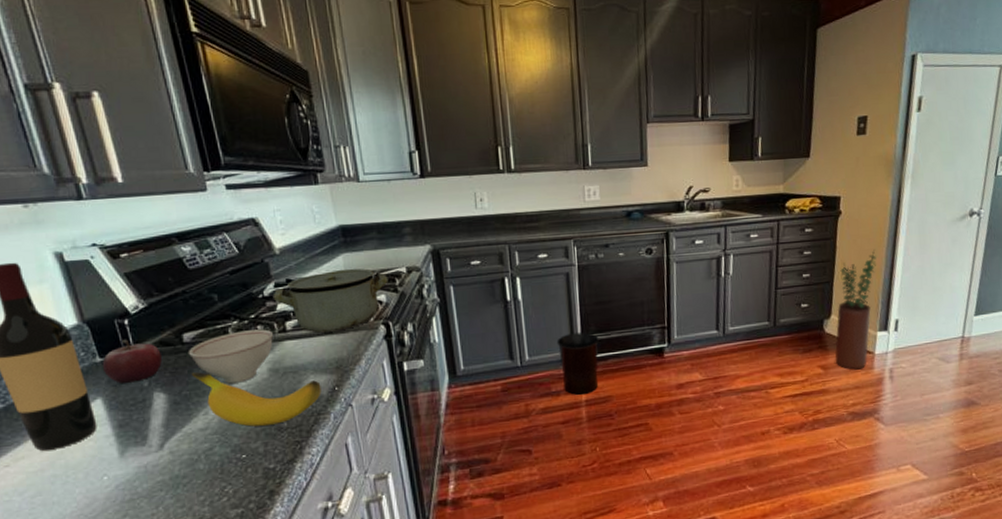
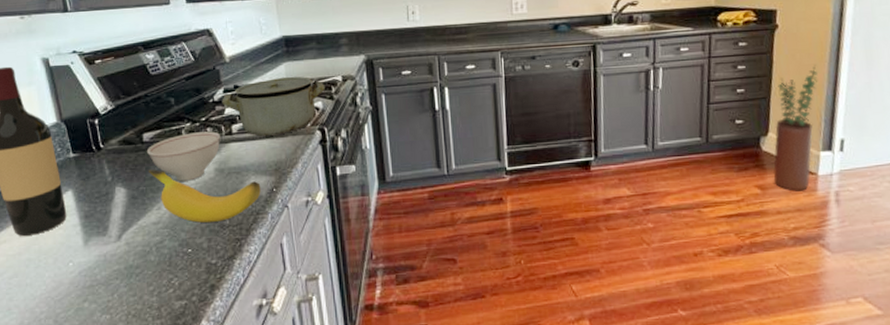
fruit: present [102,339,162,384] -> none [74,137,124,177]
waste bin: present [556,332,599,395] -> none [483,143,525,206]

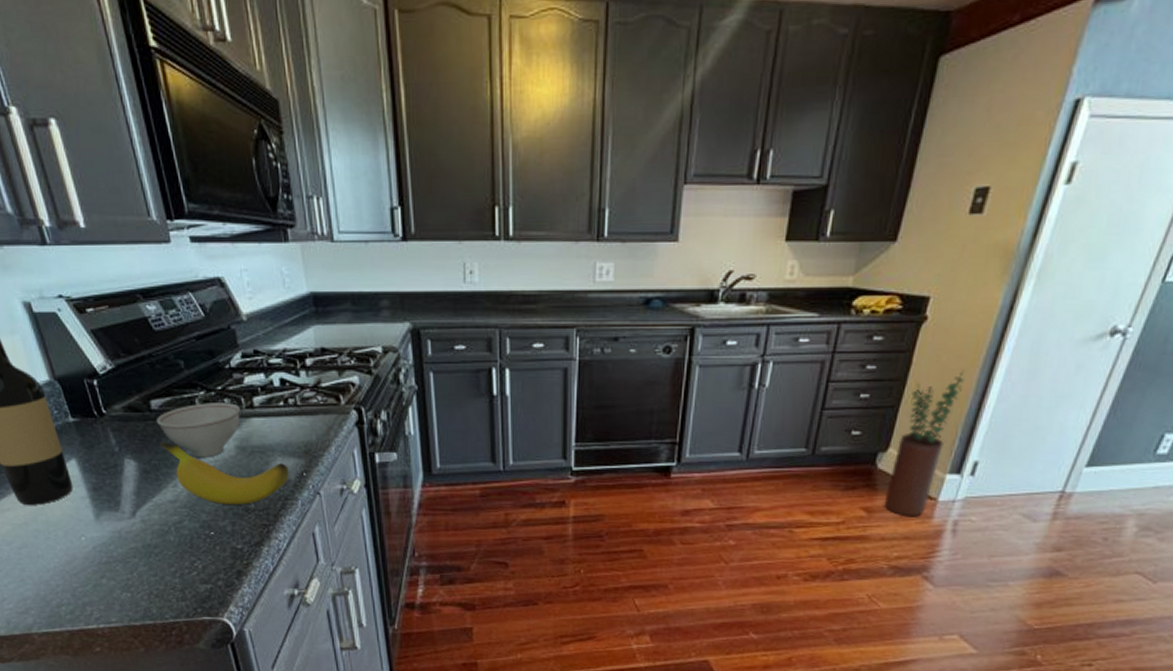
cooking pot: present [222,76,325,136] -> none [240,343,362,413]

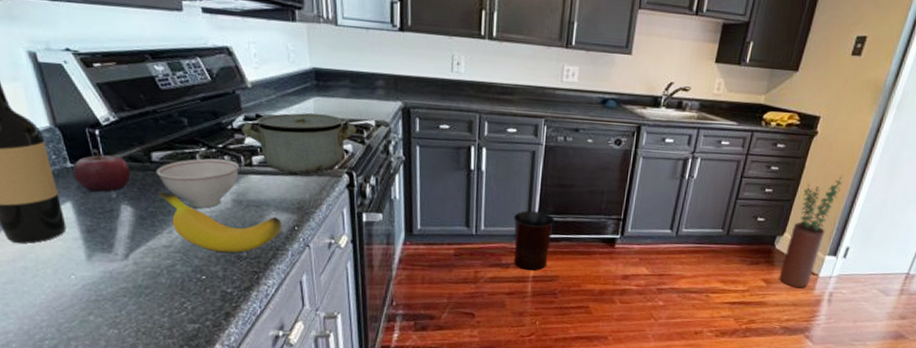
fruit: none [74,400,131,446] -> present [72,149,130,192]
cooking pot: none [240,343,362,413] -> present [241,112,356,174]
waste bin: none [546,439,596,509] -> present [513,211,555,271]

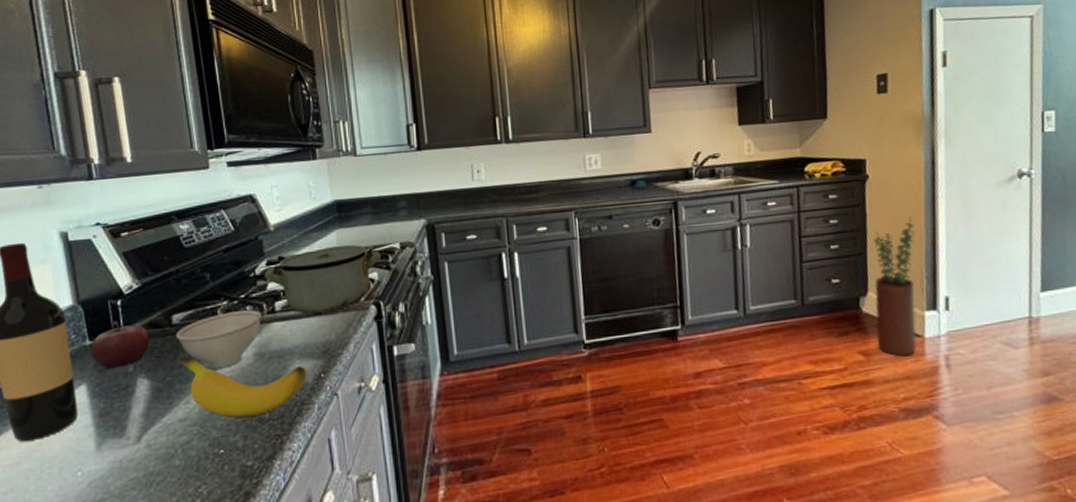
waste bin: present [513,211,555,271] -> none [558,312,605,385]

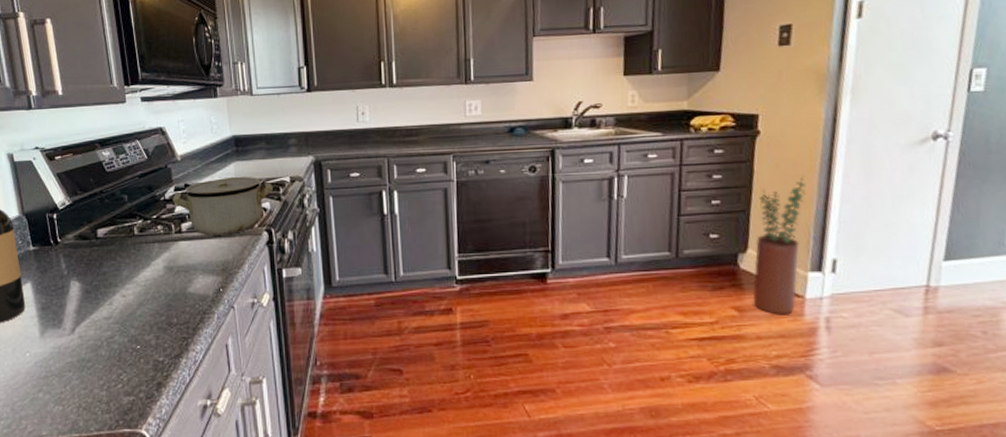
fruit: present [90,320,149,368] -> none [34,231,79,270]
bowl: present [175,310,262,369] -> none [100,229,171,278]
banana: present [176,356,307,418] -> none [101,265,208,320]

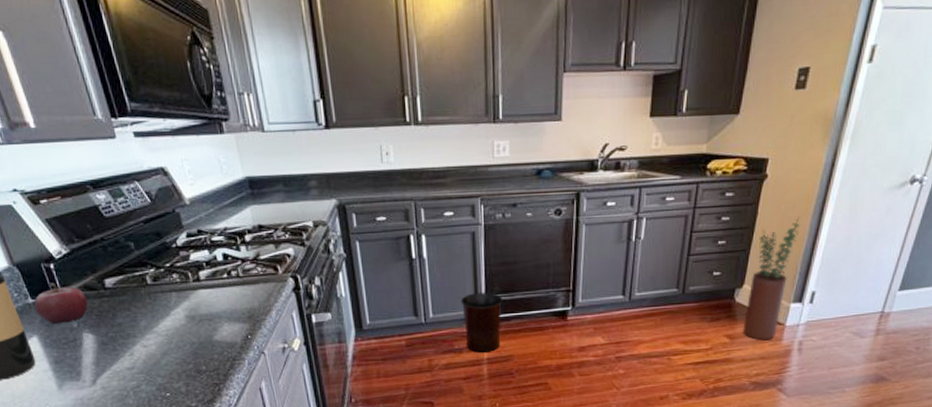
fruit: none [34,231,79,270] -> present [34,282,88,323]
cooking pot: present [172,176,273,236] -> none [185,221,296,283]
waste bin: none [432,251,477,316] -> present [460,292,503,353]

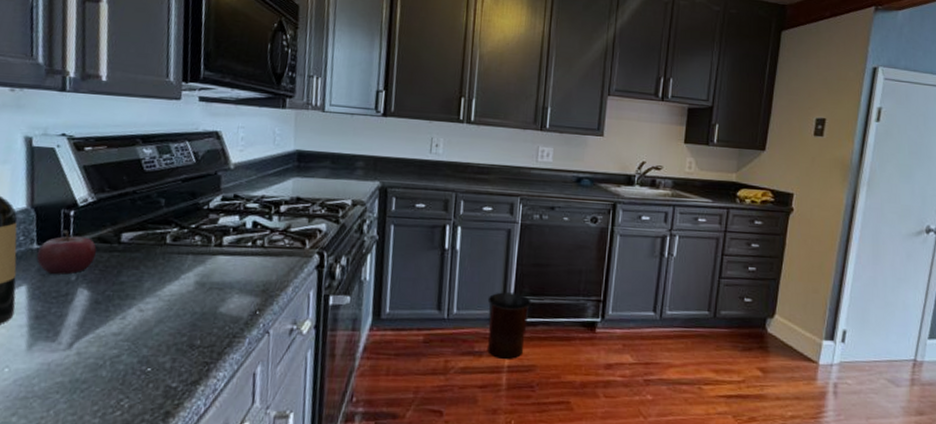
vase: present [743,217,800,341] -> none [775,252,827,379]

